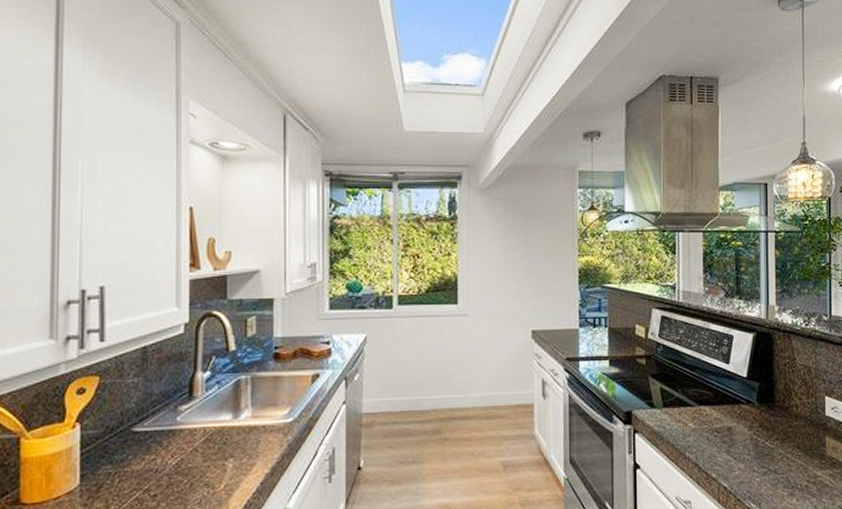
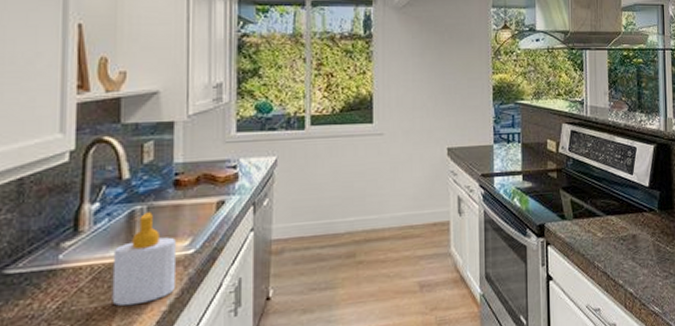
soap bottle: none [222,382,276,467] -> present [112,212,176,306]

